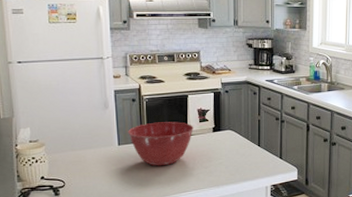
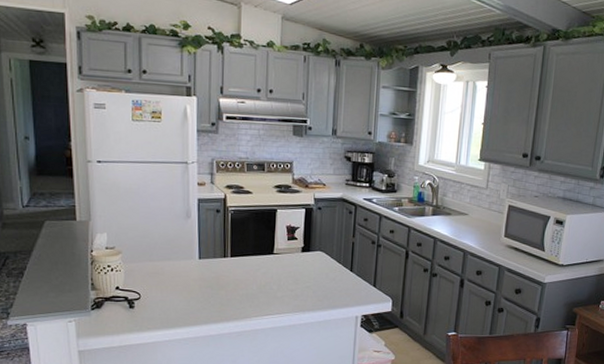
mixing bowl: present [128,122,194,166] -> none [210,237,281,285]

